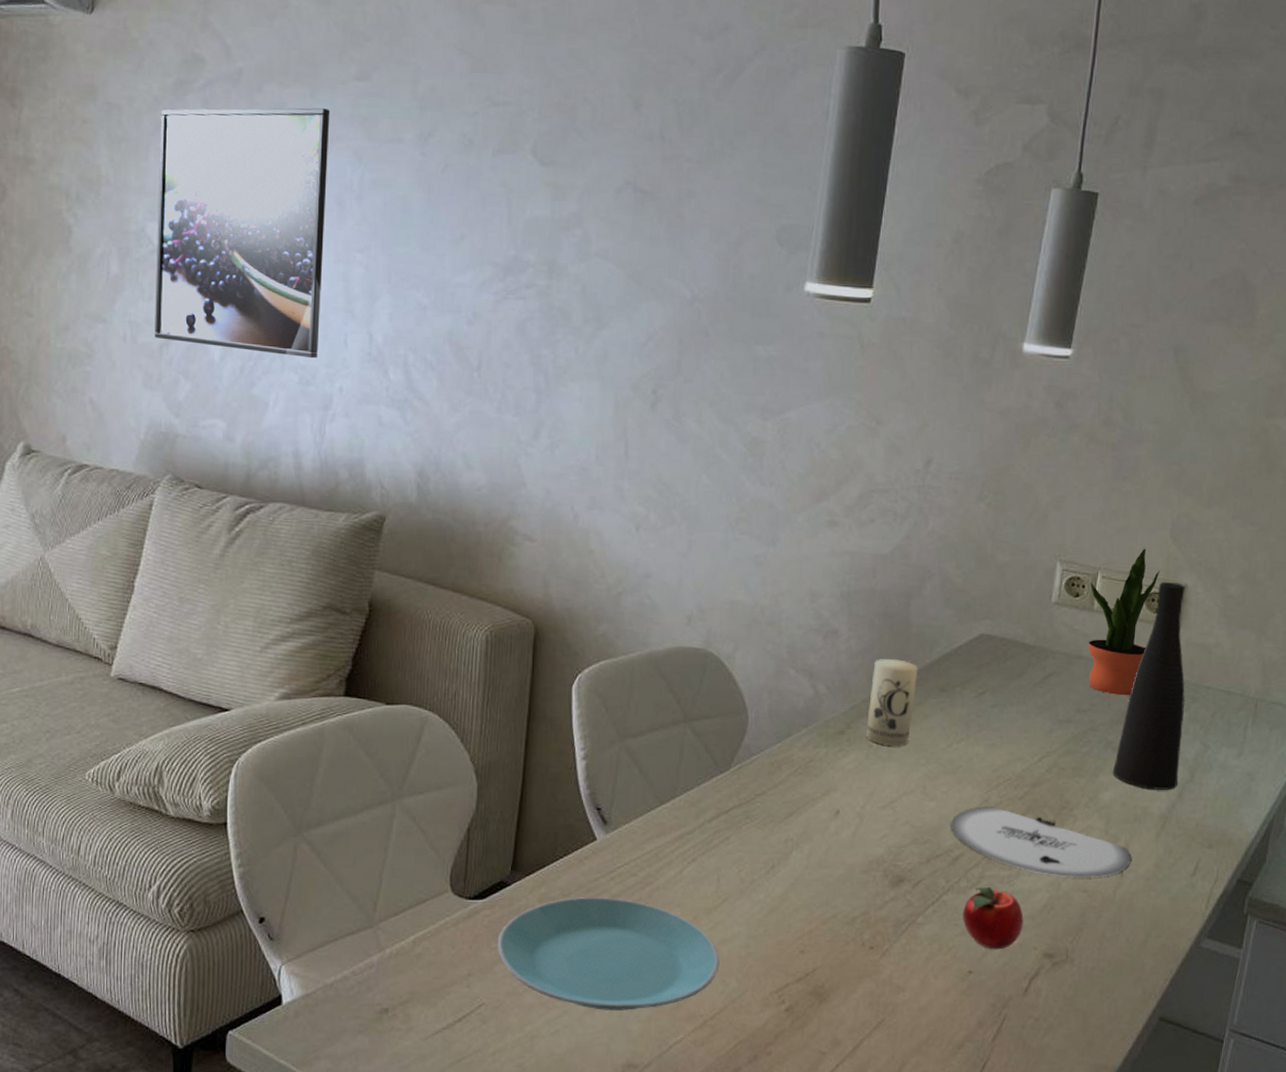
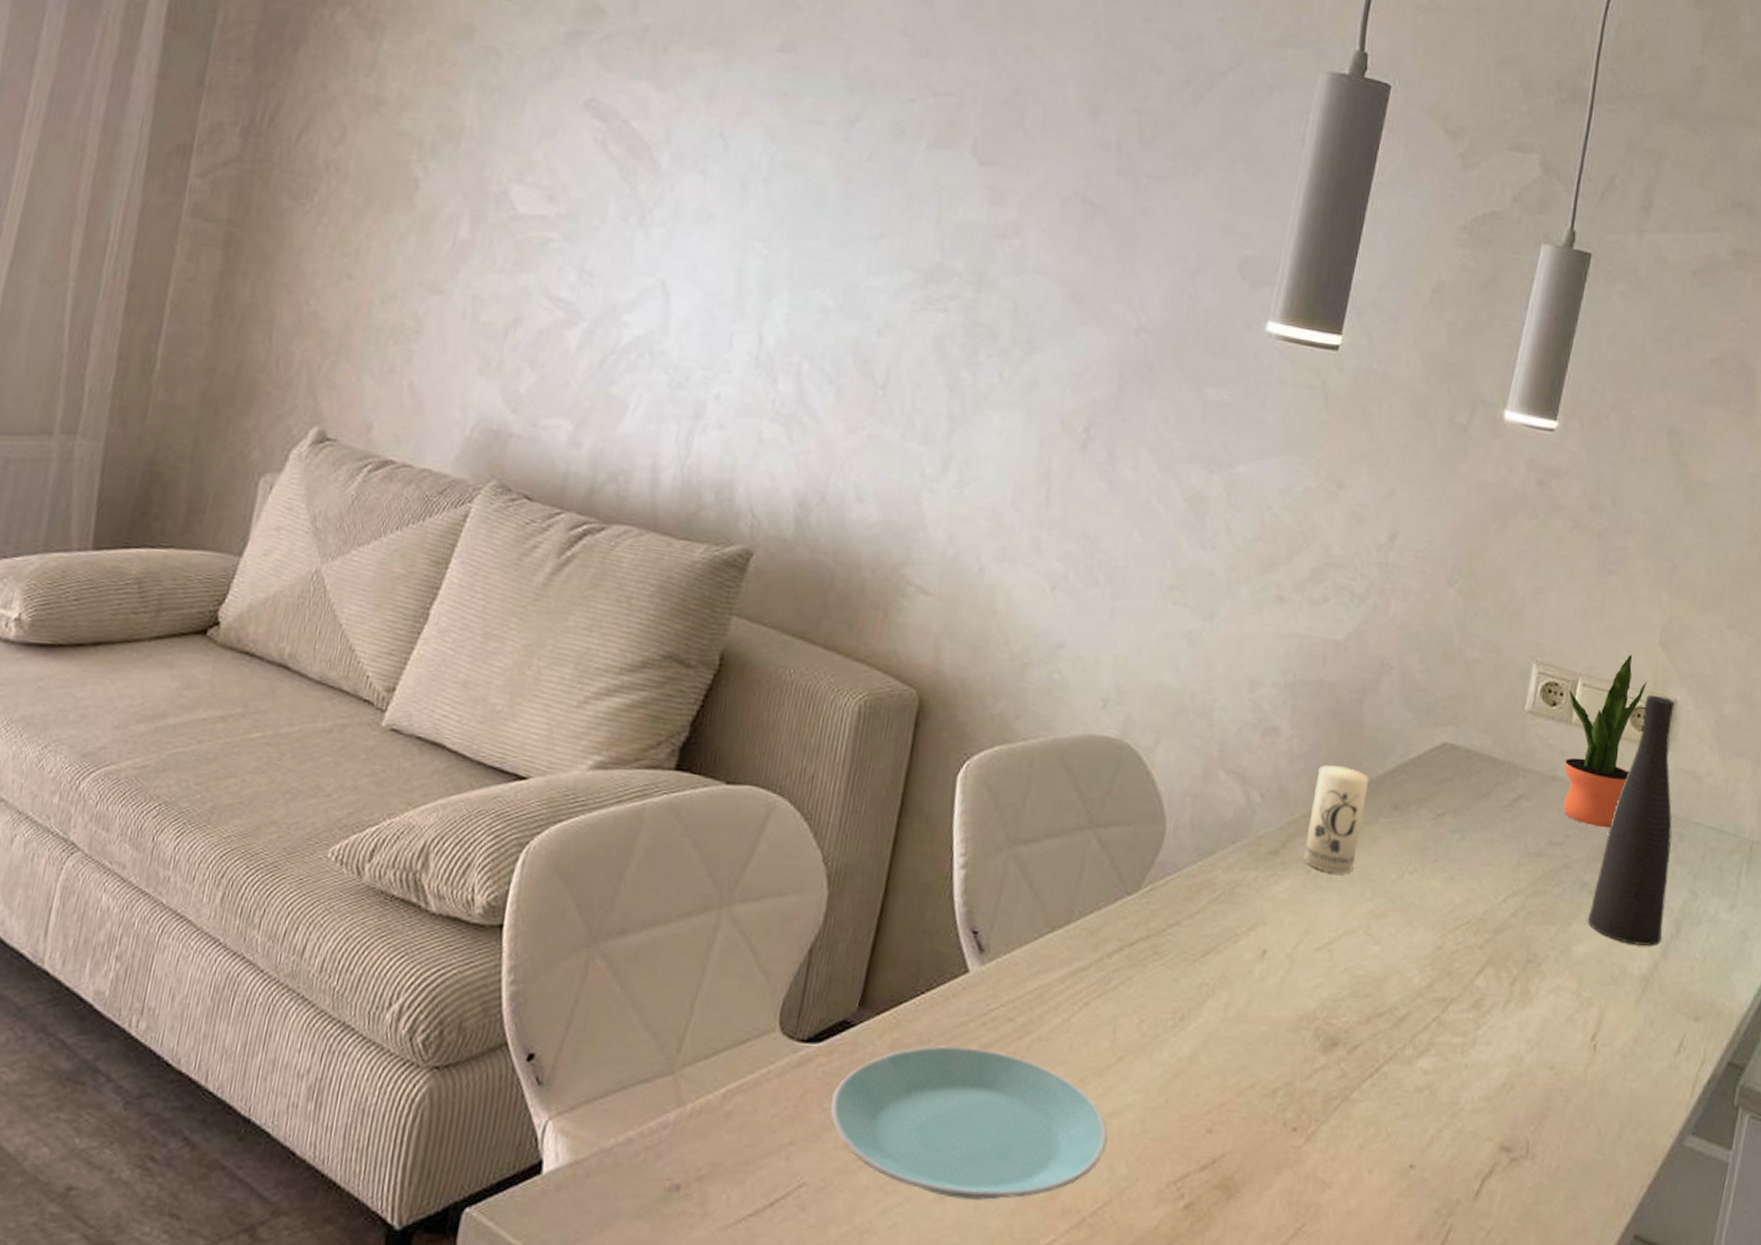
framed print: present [154,108,331,359] -> none [500,60,746,359]
plate: present [951,806,1131,878] -> none [1397,954,1606,1051]
apple: present [963,886,1024,950] -> none [1406,1056,1478,1139]

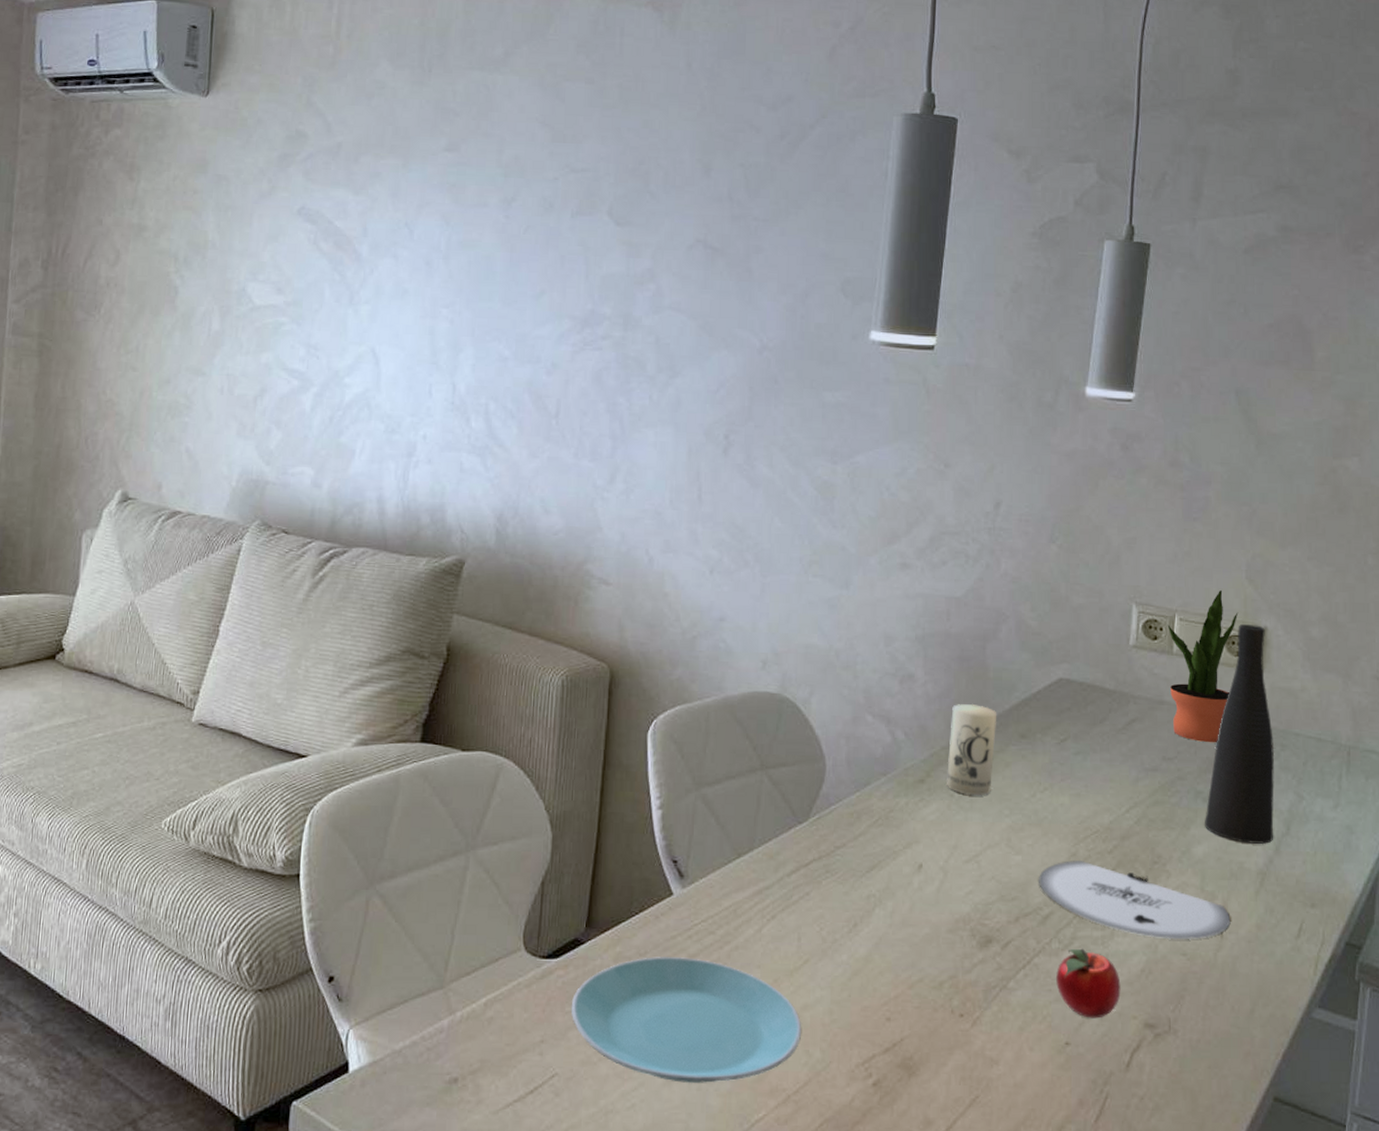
plate: none [1397,954,1606,1051] -> present [1039,861,1231,940]
apple: none [1406,1056,1478,1139] -> present [1056,948,1121,1019]

